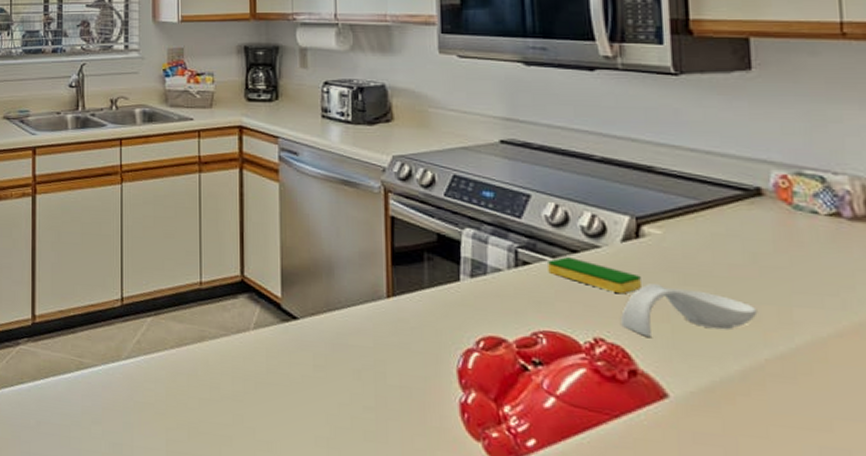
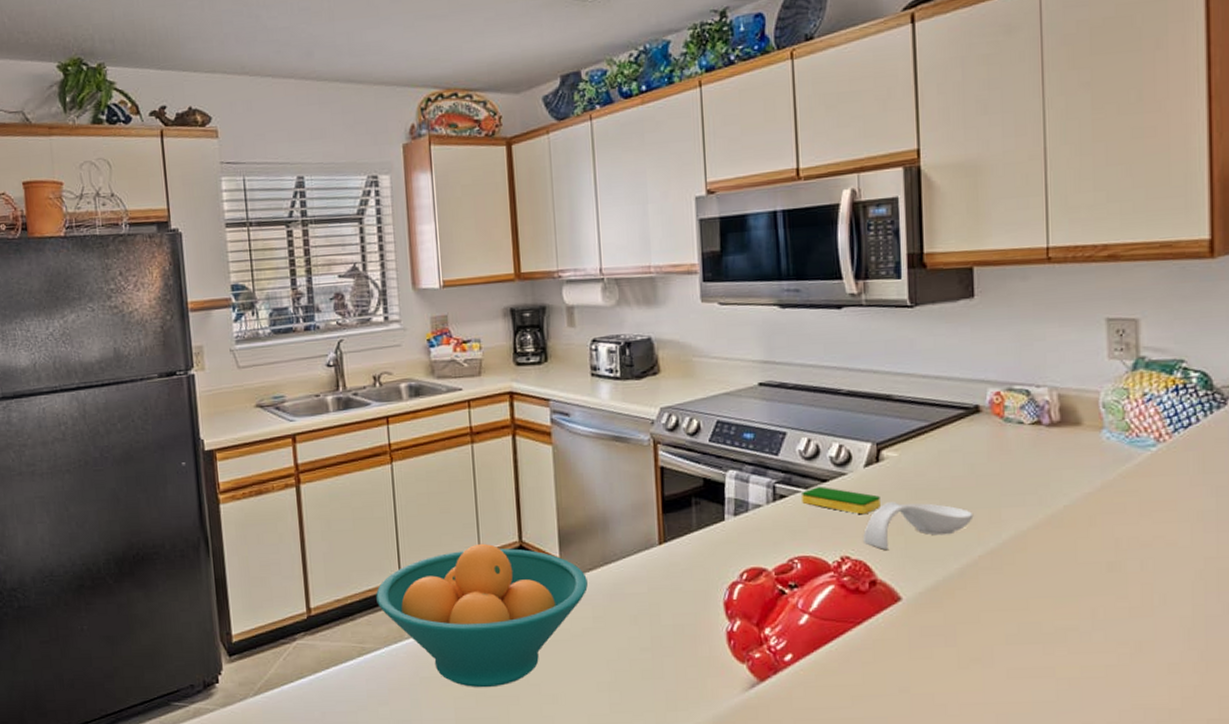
fruit bowl: none [98,272,309,424] -> present [376,543,588,688]

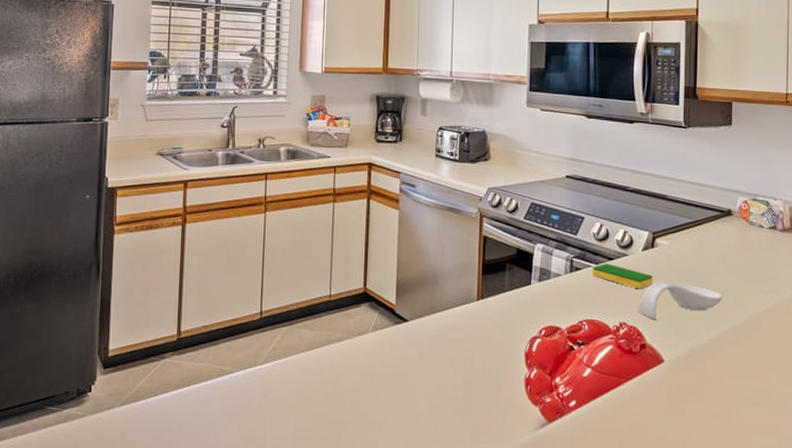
fruit bowl: present [376,543,588,688] -> none [238,287,416,413]

